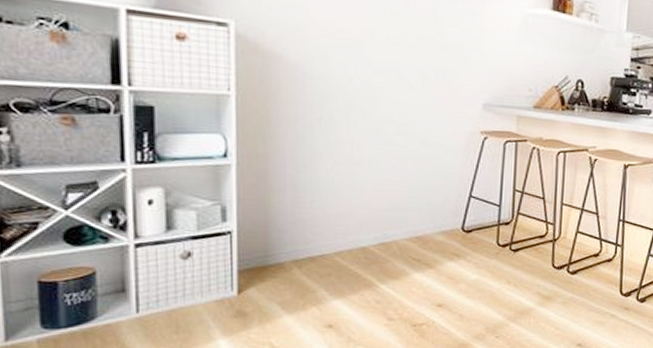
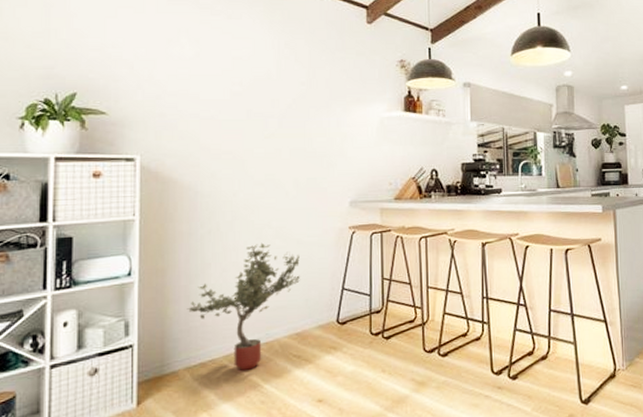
potted tree: none [293,137,424,269] -> present [187,242,300,370]

